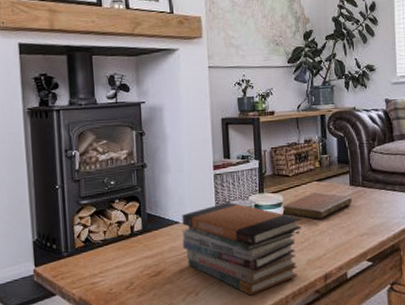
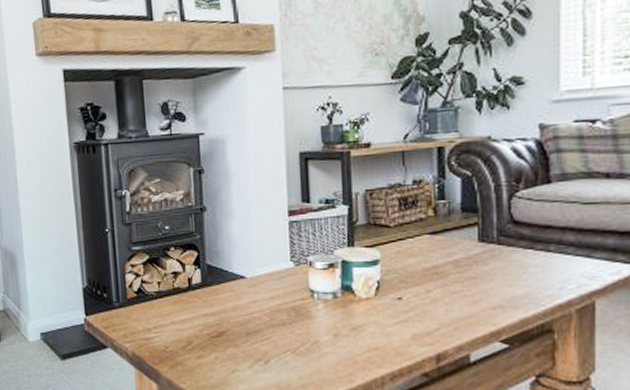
book stack: present [182,201,301,296] -> none [249,255,405,371]
notebook: present [282,192,353,219] -> none [379,249,482,283]

